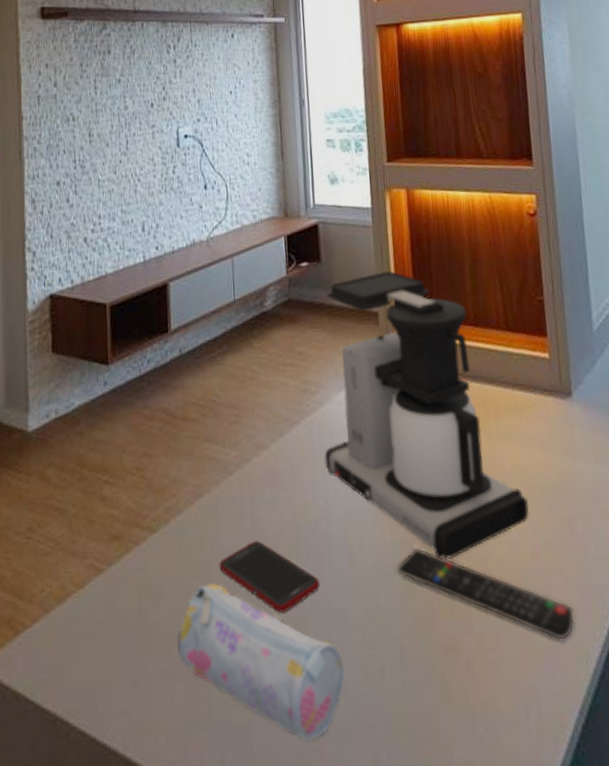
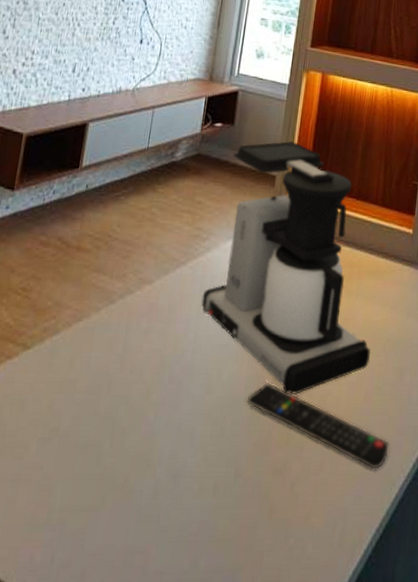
pencil case: present [177,583,345,742] -> none [29,400,183,545]
cell phone: present [219,541,320,613] -> none [84,365,176,430]

